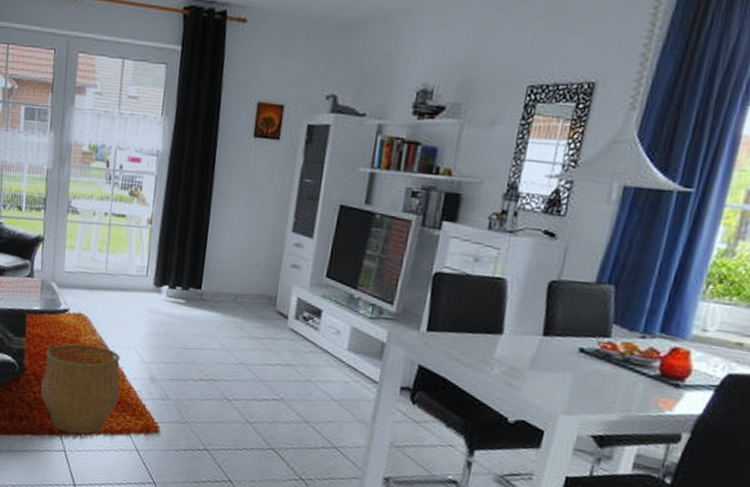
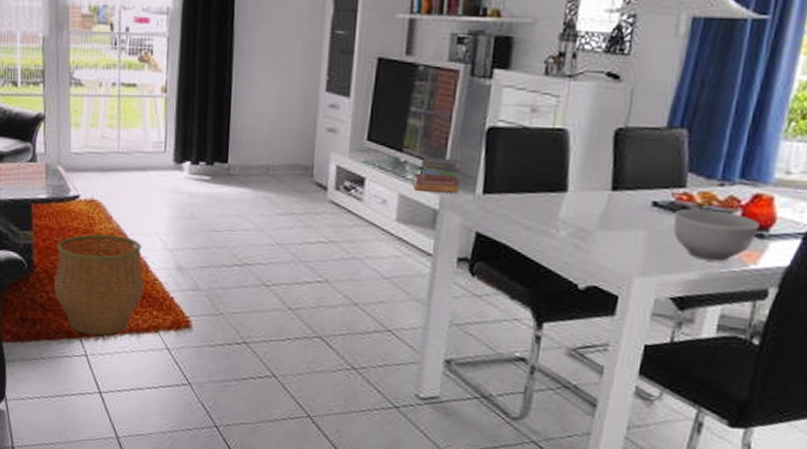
books: none [364,295,408,329] -> present [412,157,461,193]
bowl: none [597,356,676,406] -> present [673,208,760,261]

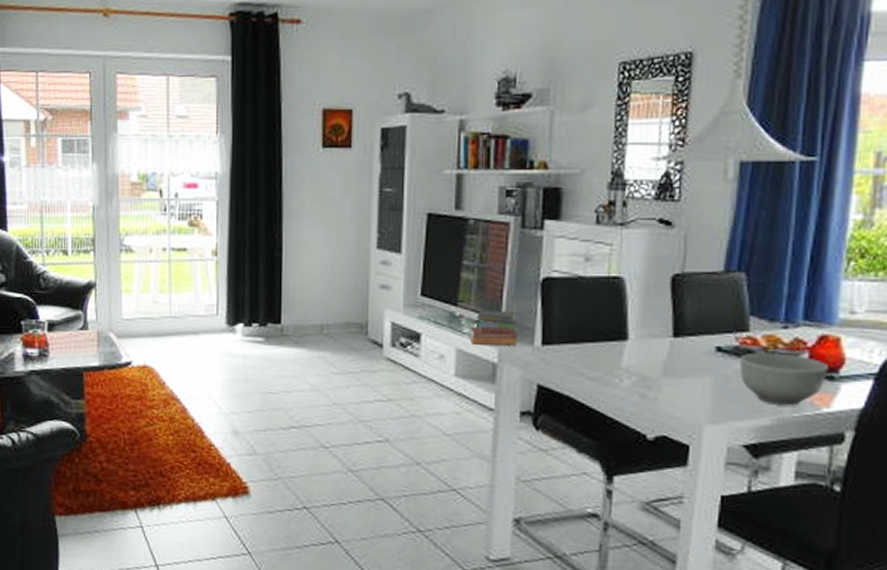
basket: present [54,233,144,336] -> none [108,400,200,506]

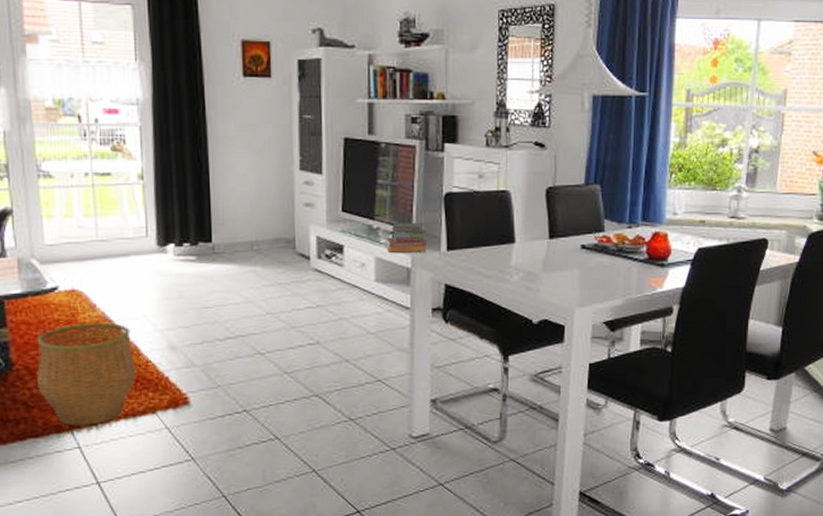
basket: none [108,400,200,506] -> present [36,322,137,427]
bowl: present [739,352,828,405] -> none [598,248,660,288]

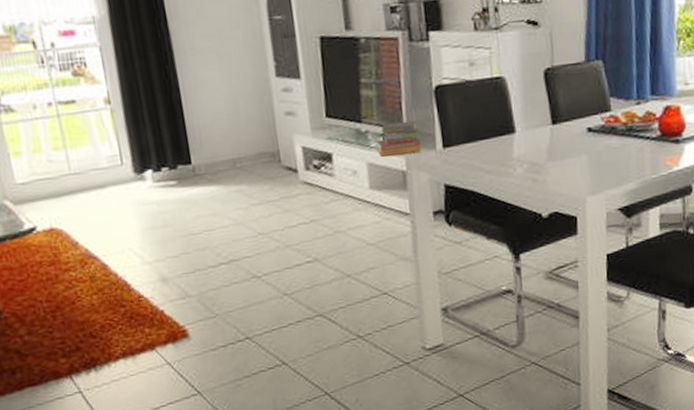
basket: present [36,322,137,427] -> none [20,259,130,371]

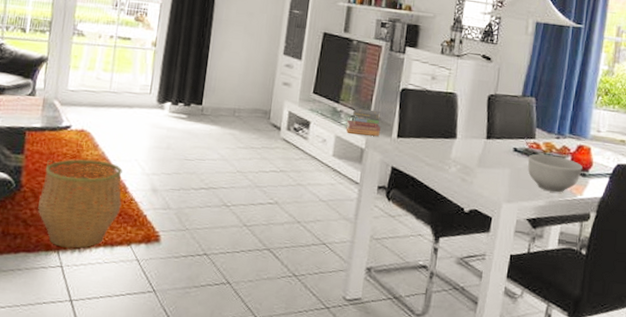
basket: none [20,259,130,371] -> present [38,159,123,249]
bowl: none [606,126,674,170] -> present [527,154,583,192]

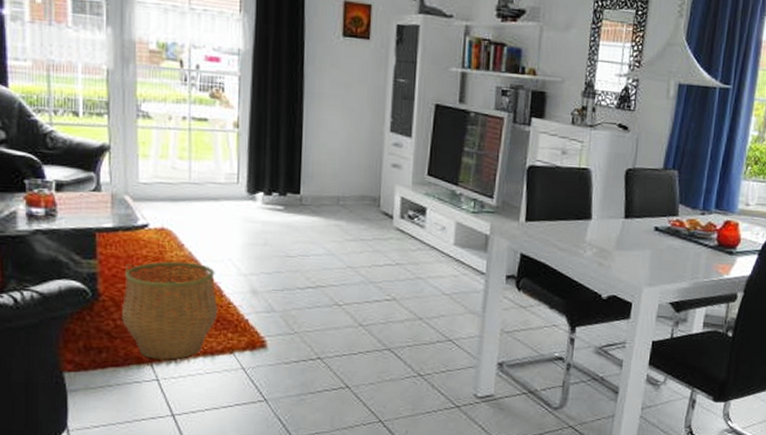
books: present [346,108,382,136] -> none [467,190,507,221]
bowl: present [527,154,583,192] -> none [670,232,730,272]

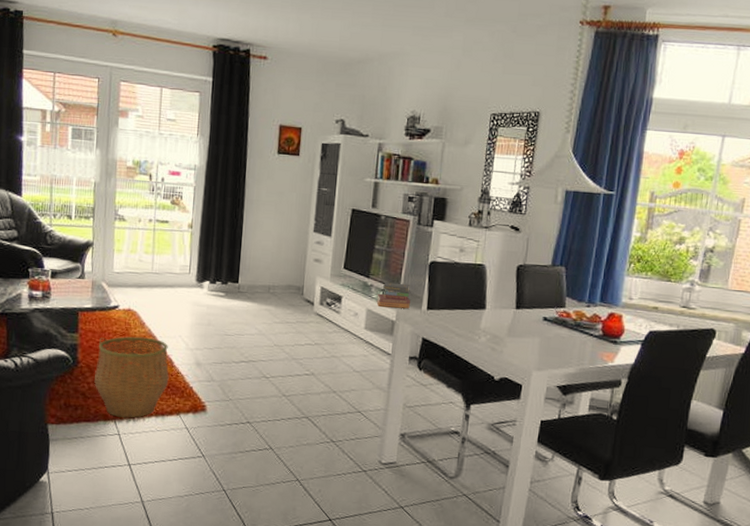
books: none [467,190,507,221] -> present [376,282,411,309]

